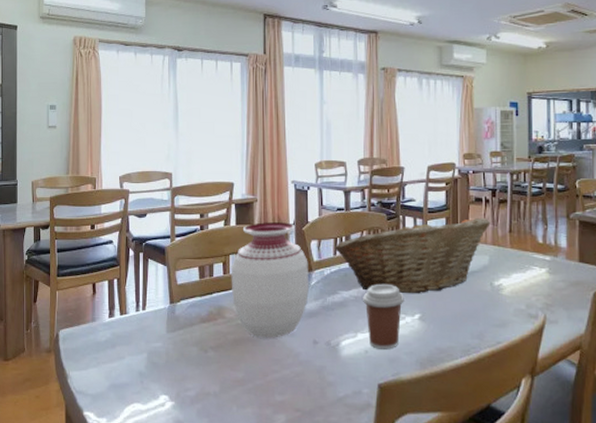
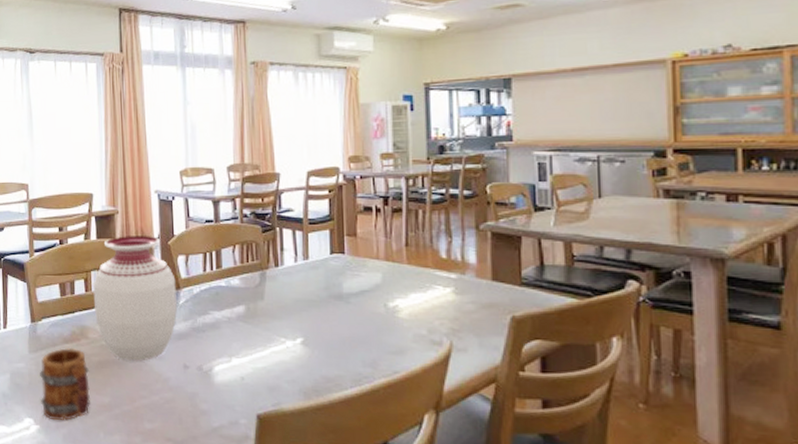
mug: none [176,326,226,397] -> present [40,347,91,421]
fruit basket: present [335,218,491,294] -> none [204,230,383,316]
coffee cup: present [363,283,404,350] -> none [237,303,284,377]

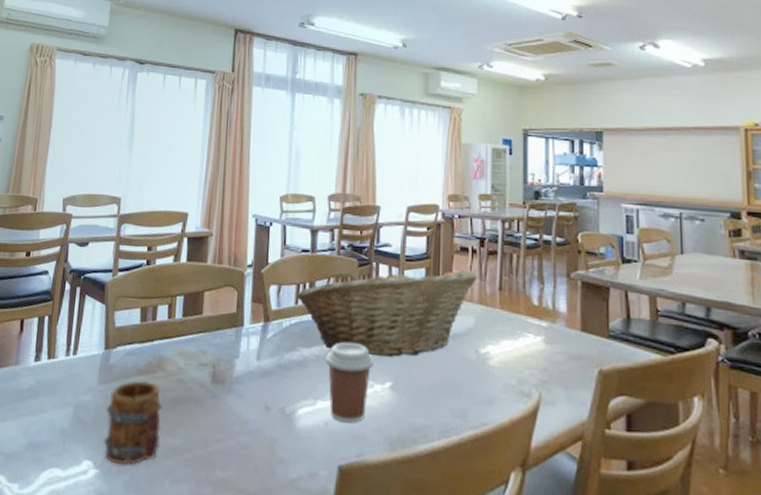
vase: present [93,236,177,362] -> none [175,260,265,400]
fruit basket: none [204,230,383,316] -> present [297,267,478,357]
coffee cup: none [237,303,284,377] -> present [325,342,374,424]

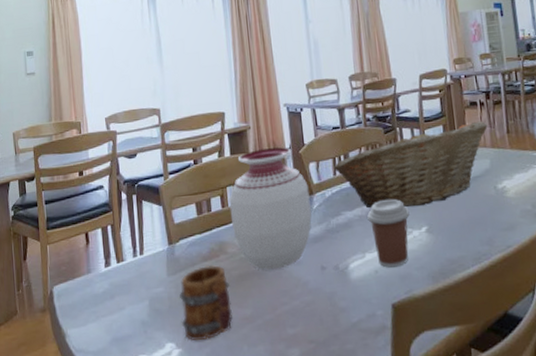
vase: none [175,260,265,400] -> present [229,147,312,270]

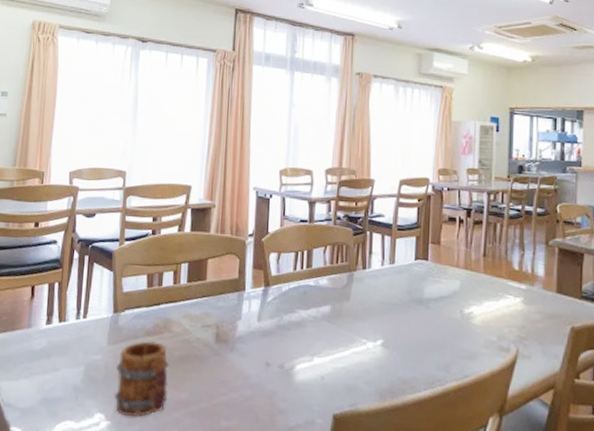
vase: present [229,147,312,270] -> none [181,230,266,358]
fruit basket: present [334,121,488,208] -> none [295,236,464,318]
coffee cup: present [367,199,410,268] -> none [322,304,367,377]

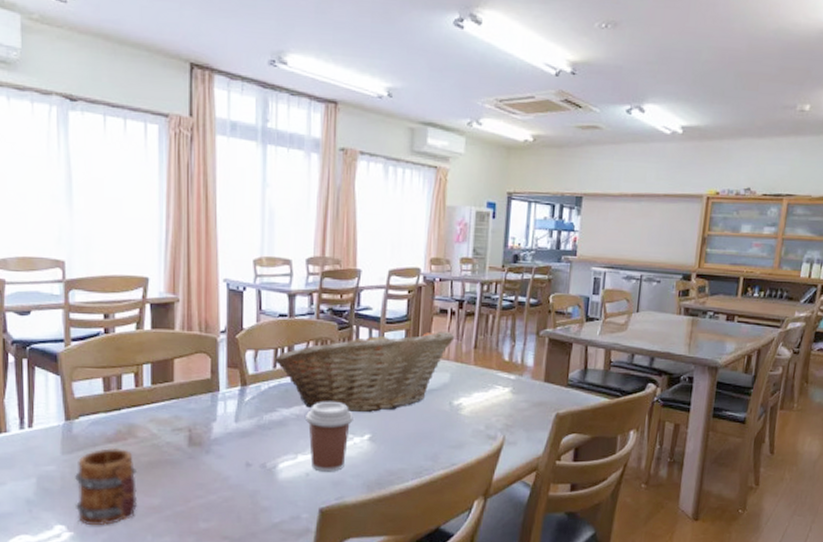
fruit basket: none [295,236,464,318] -> present [275,330,455,413]
coffee cup: none [322,304,367,377] -> present [306,401,353,472]

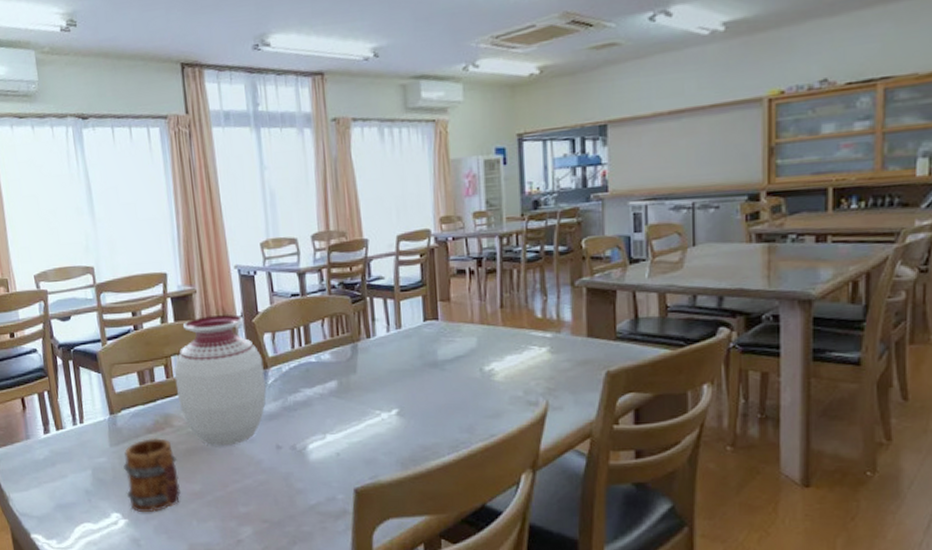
vase: none [145,327,242,461] -> present [174,314,266,446]
fruit basket: present [275,330,455,413] -> none [292,293,477,387]
coffee cup: present [306,401,353,472] -> none [329,377,378,451]

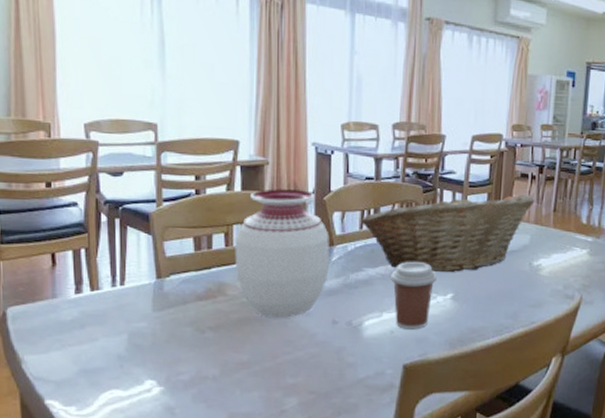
mug: present [123,437,181,513] -> none [165,305,227,381]
fruit basket: none [292,293,477,387] -> present [361,193,535,273]
coffee cup: none [329,377,378,451] -> present [391,261,437,330]

